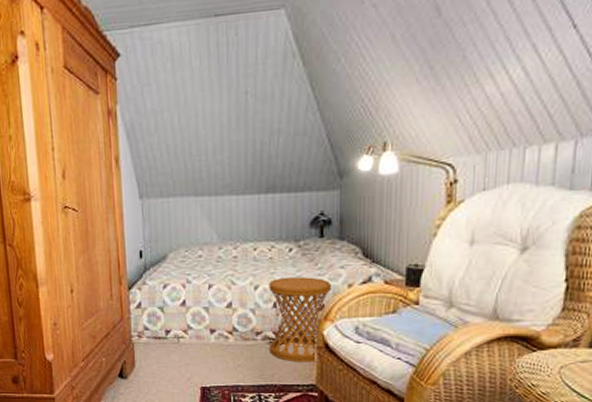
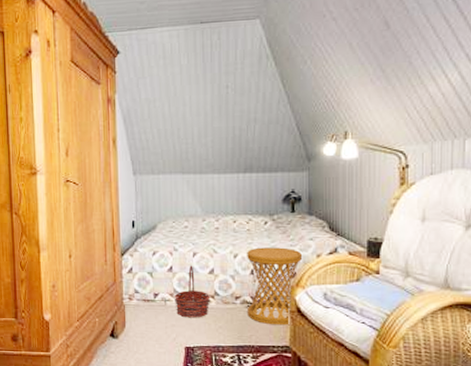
basket: none [187,298,229,356] -> present [173,265,211,318]

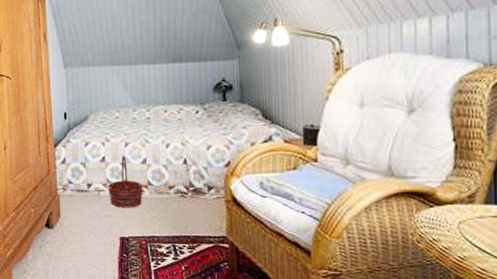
side table: present [247,247,303,326] -> none [179,136,237,215]

